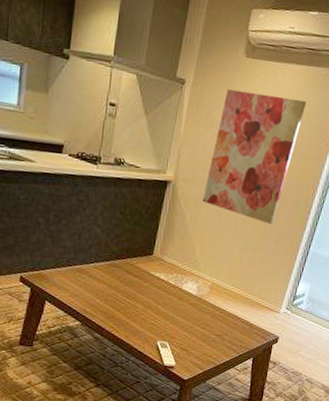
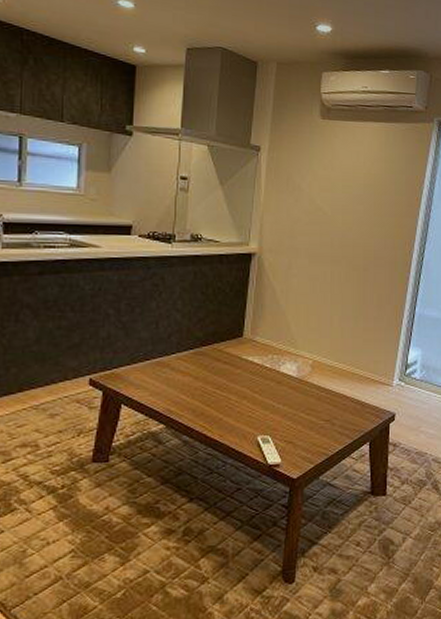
wall art: present [203,88,306,224] -> none [293,151,390,288]

